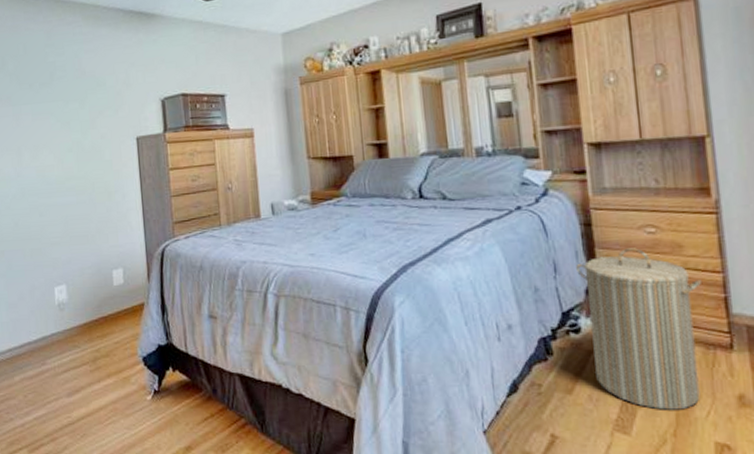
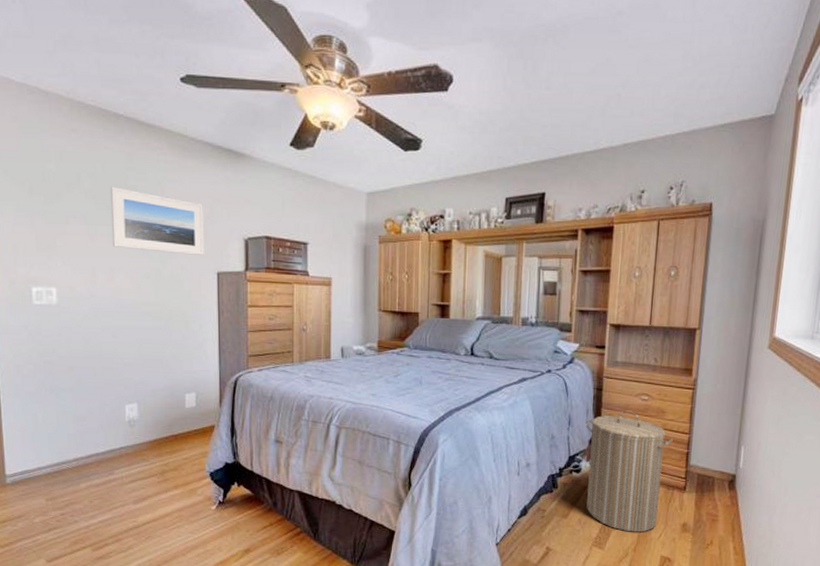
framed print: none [32,64,123,125] -> present [110,186,204,256]

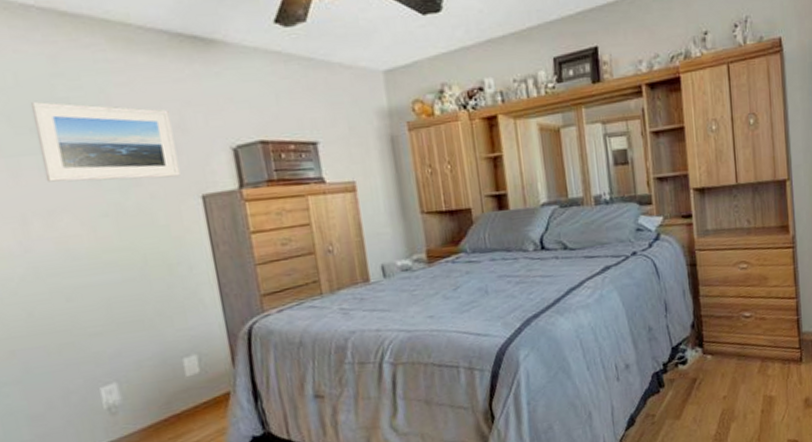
laundry hamper: present [585,410,674,532] -> none [683,283,782,421]

